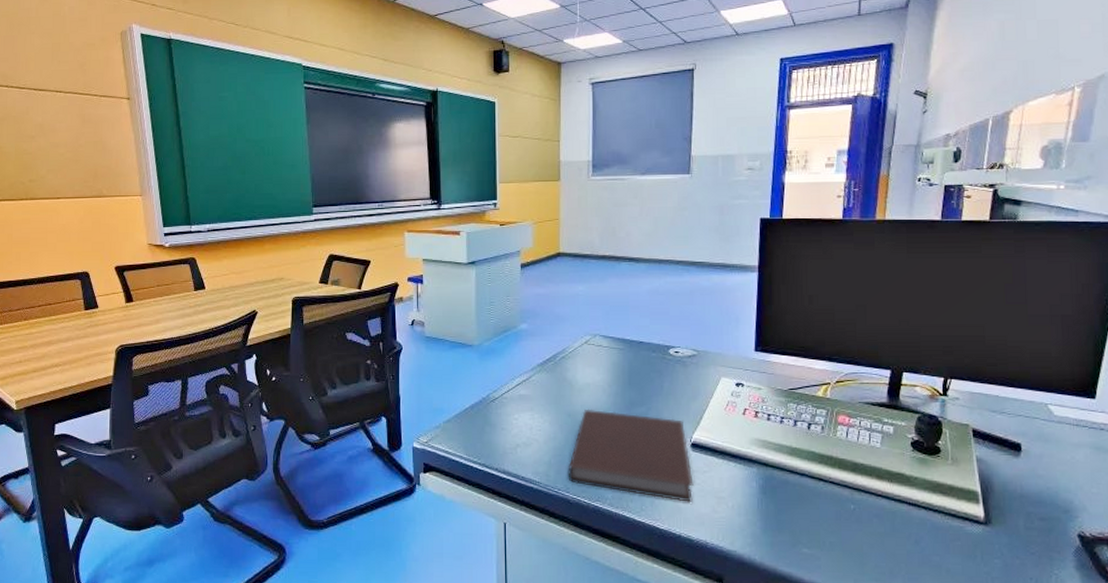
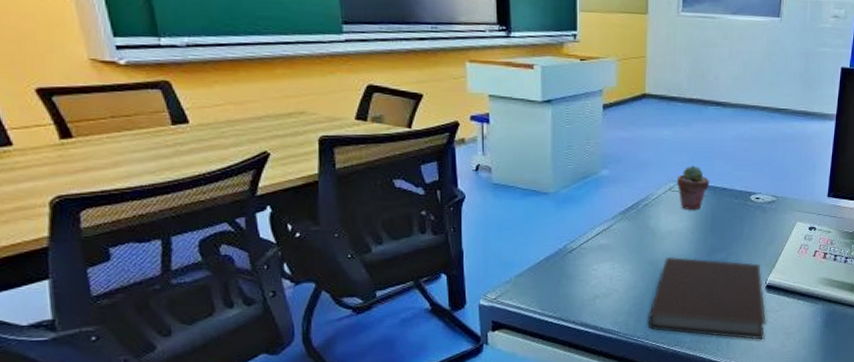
potted succulent: none [592,319,626,364] -> present [676,165,710,211]

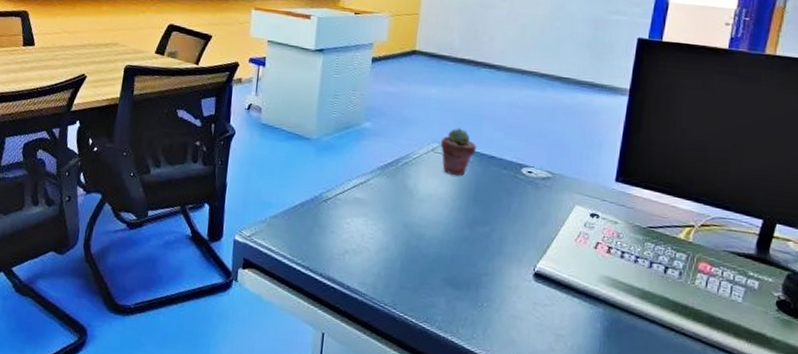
notebook: present [647,256,766,341] -> none [396,221,532,337]

